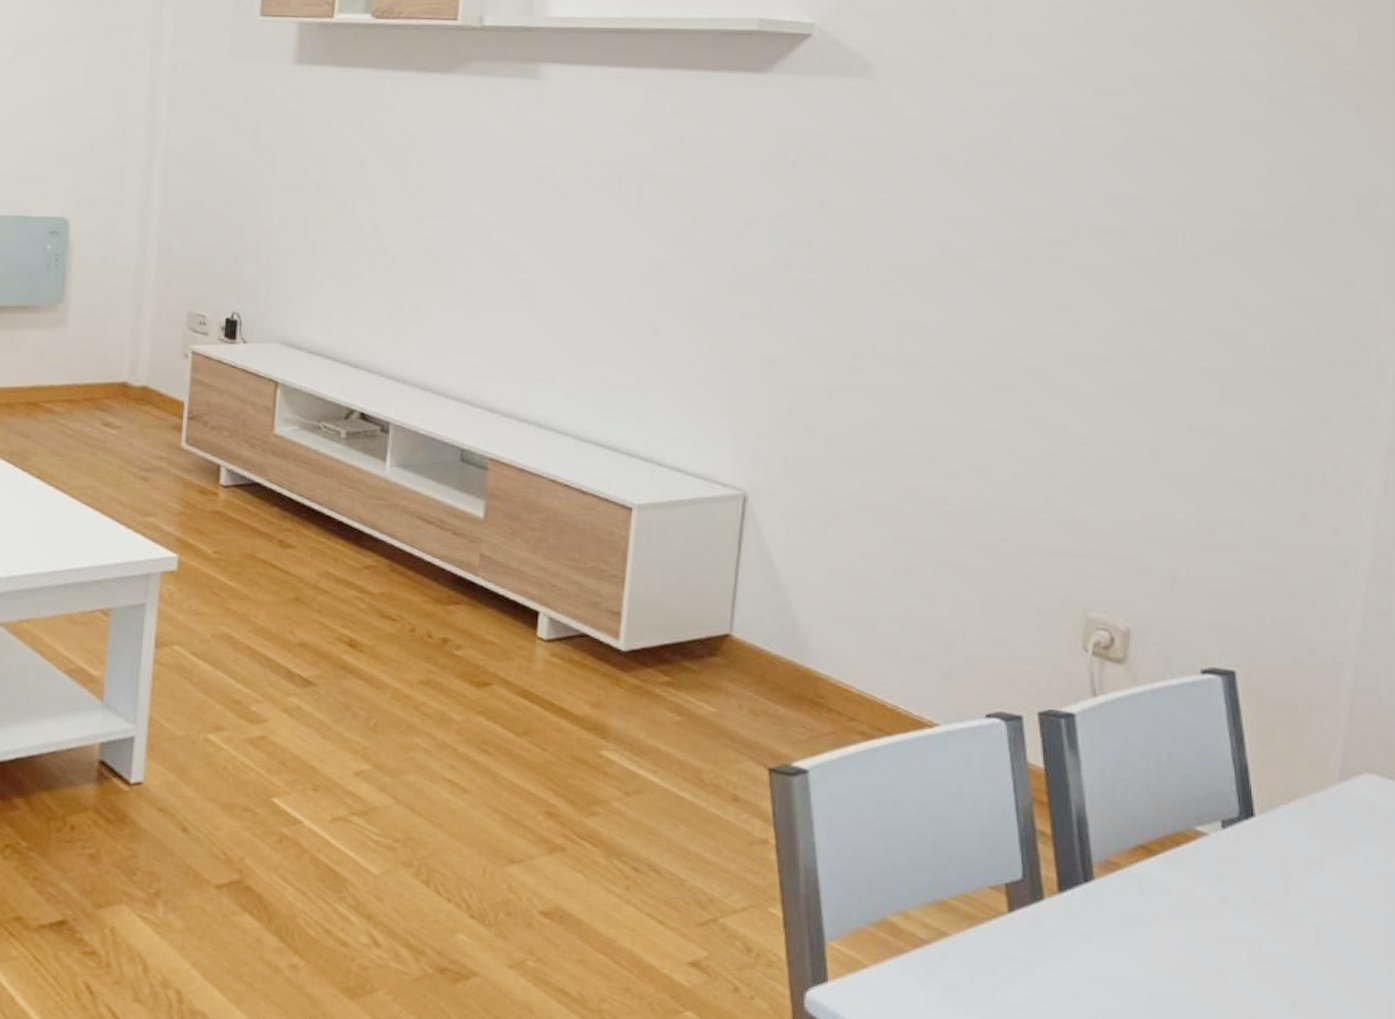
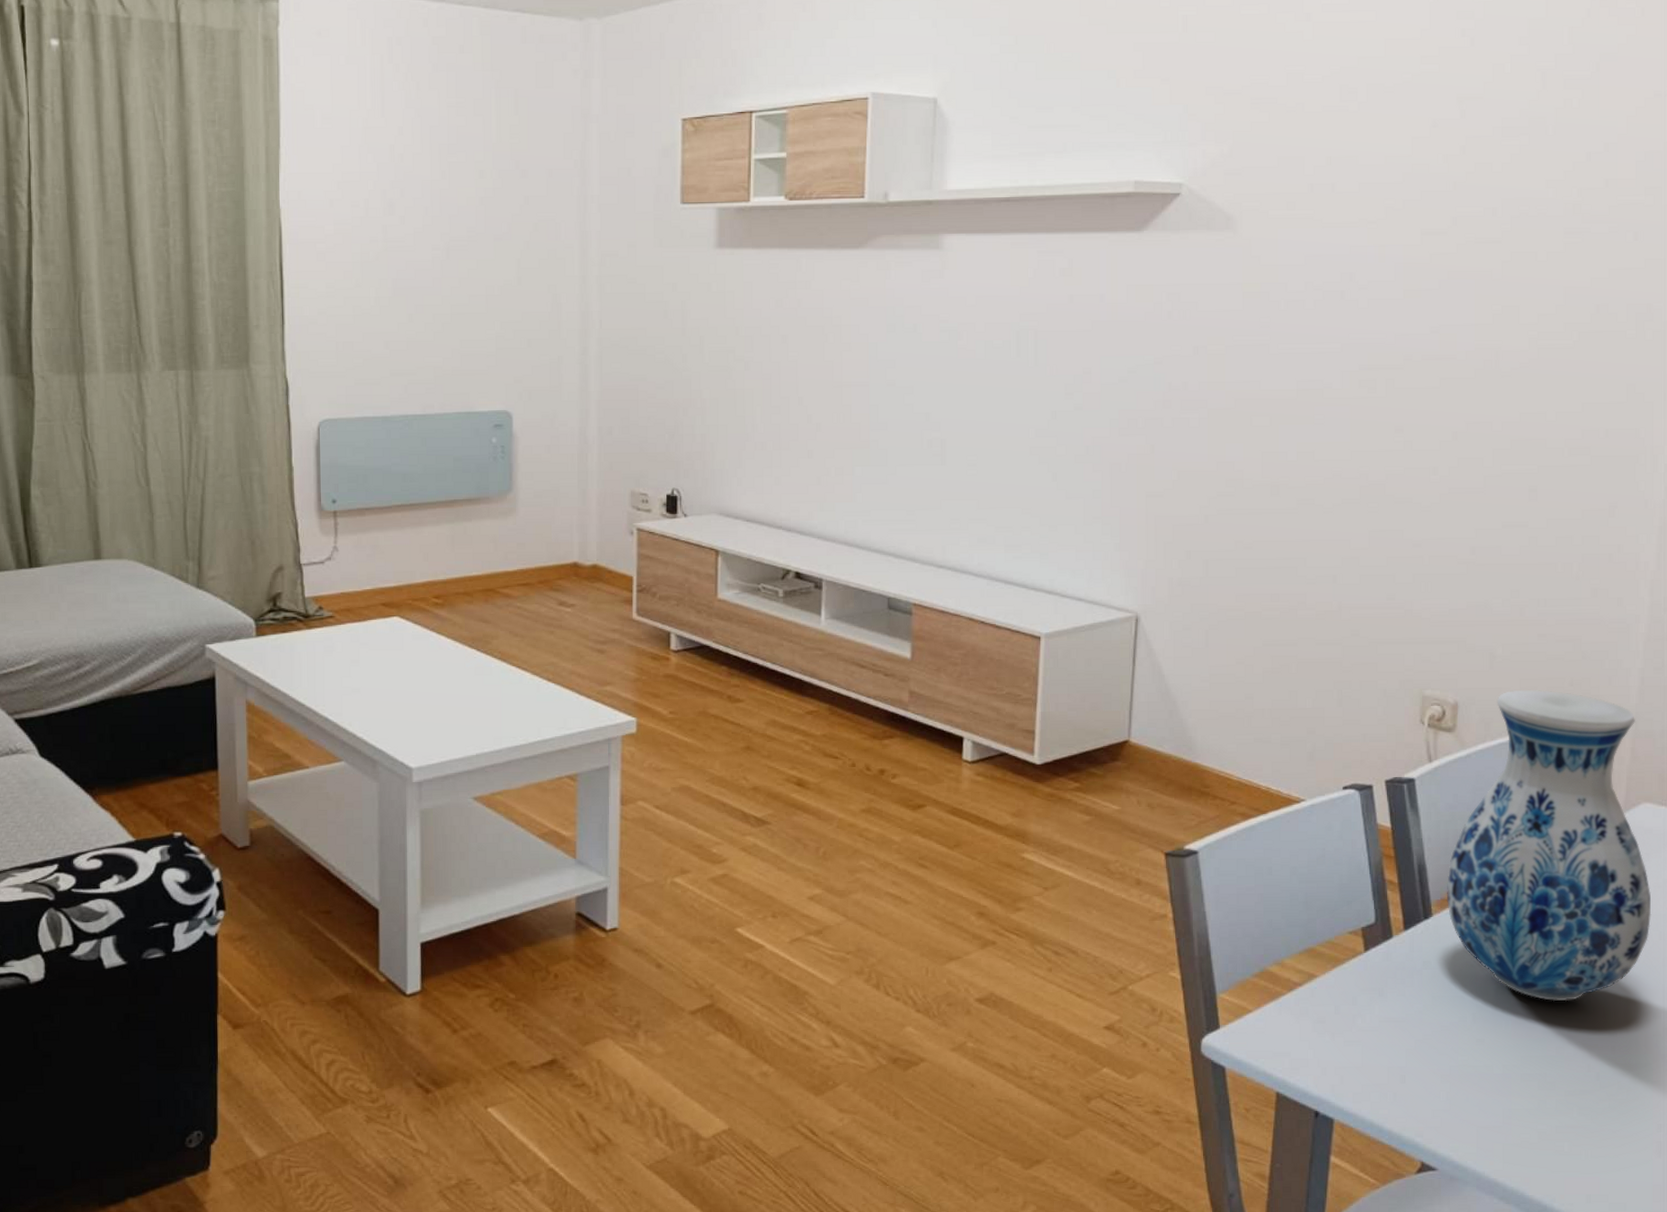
vase: none [1111,622,1376,1004] -> present [1446,690,1652,1002]

